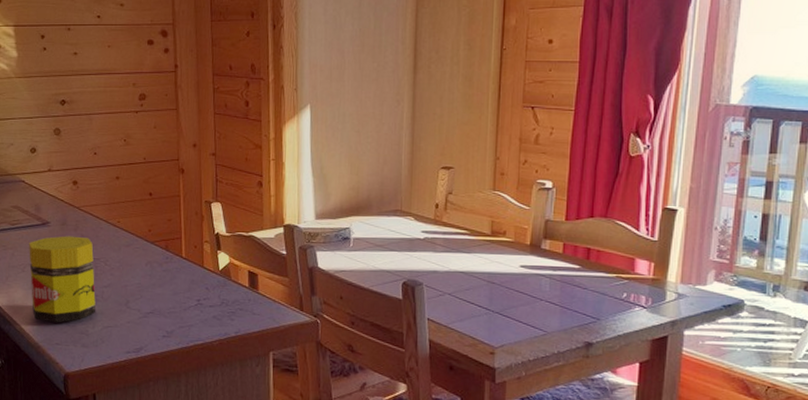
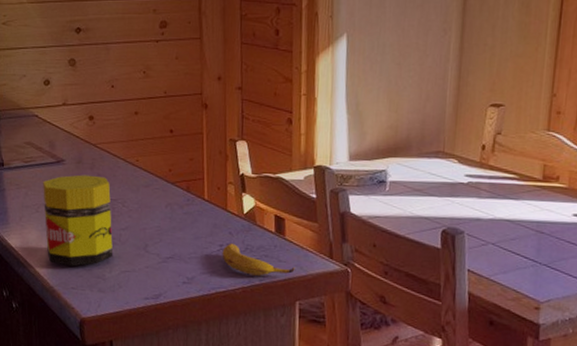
banana: none [199,297,268,328] -> present [222,243,295,276]

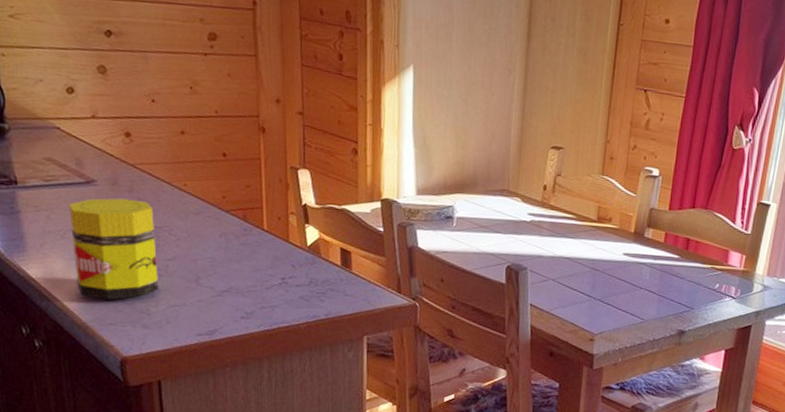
banana: present [222,243,295,276] -> none [284,276,362,311]

